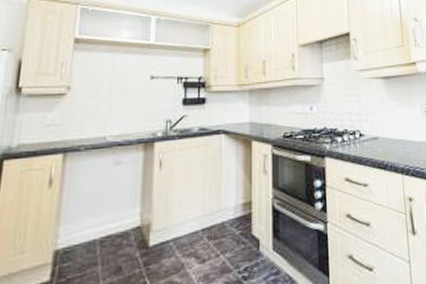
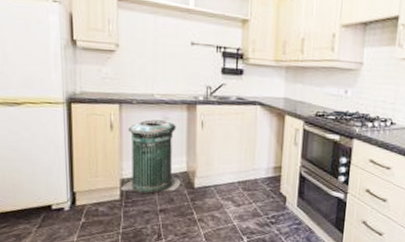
trash bin: none [53,166,133,267] -> present [121,119,181,194]

